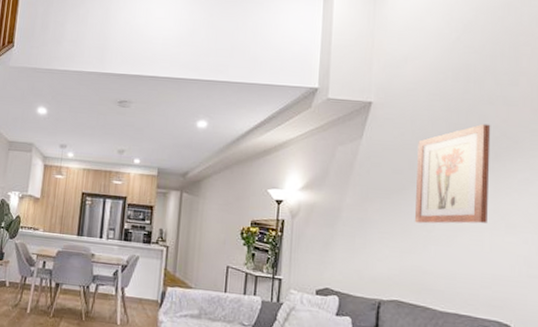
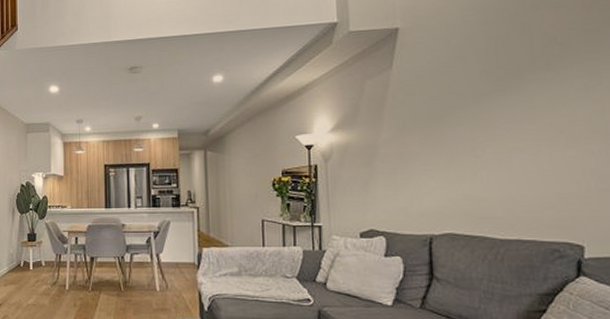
wall art: present [414,124,491,224] -> none [455,32,544,149]

